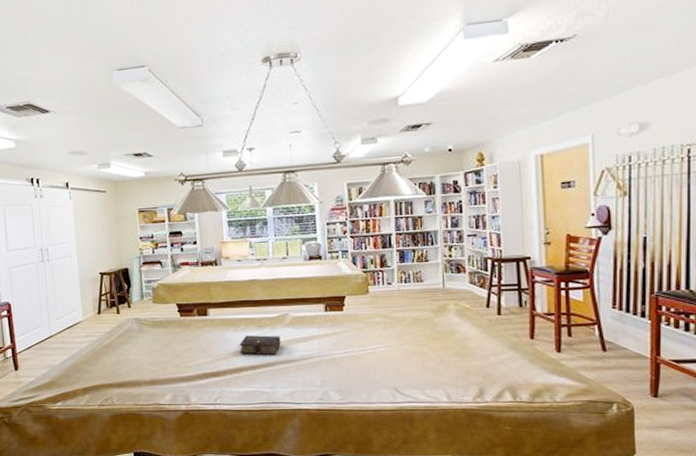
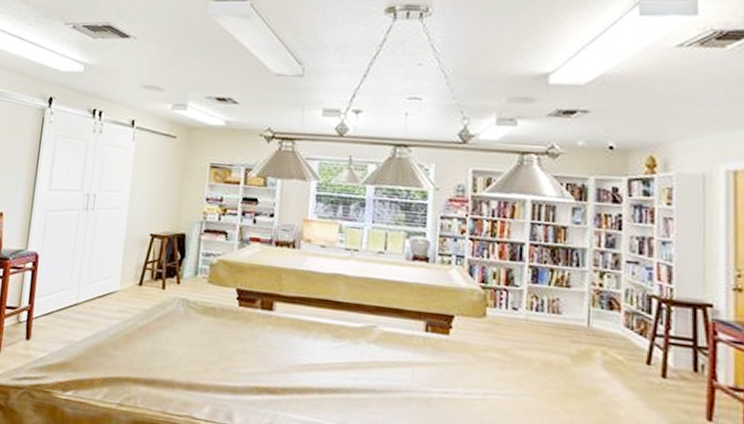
book: present [235,335,281,355] -> none [302,346,362,378]

